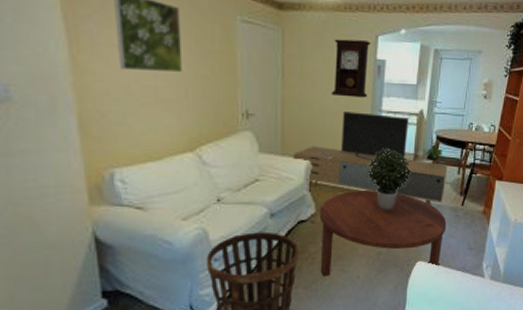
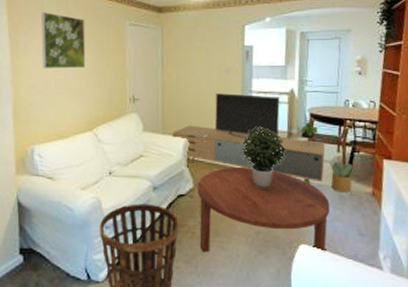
pendulum clock: present [331,39,372,98] -> none [204,31,239,81]
potted plant: none [450,182,470,212] -> present [331,161,353,193]

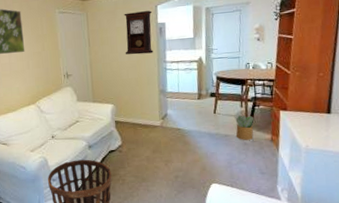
media console: present [172,93,326,184] -> none [101,64,231,135]
coffee table: present [197,167,330,253] -> none [124,125,236,195]
pendulum clock: none [204,31,239,81] -> present [124,10,154,55]
potted plant: present [240,127,287,189] -> none [158,91,198,142]

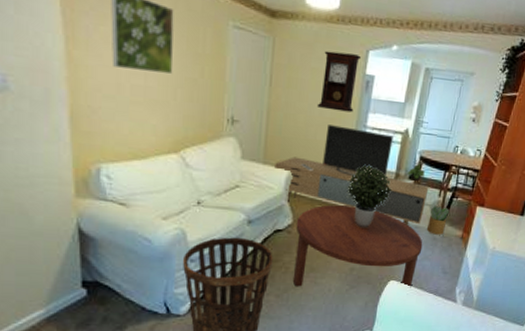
media console: none [101,64,231,135] -> present [274,125,429,225]
coffee table: none [124,125,236,195] -> present [293,205,423,288]
potted plant: none [158,91,198,142] -> present [346,165,393,229]

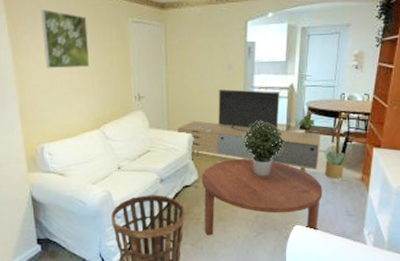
pendulum clock: present [316,51,362,113] -> none [207,27,242,77]

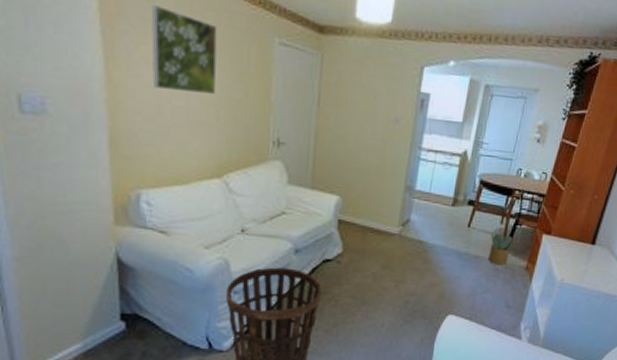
media console: present [177,89,321,172] -> none [323,147,490,255]
coffee table: present [201,159,323,236] -> none [344,232,484,324]
potted plant: present [242,121,286,178] -> none [399,190,450,258]

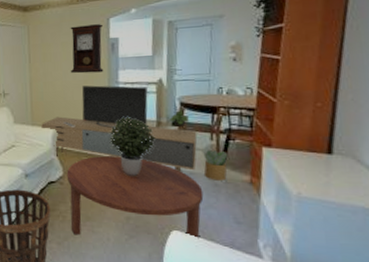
media console: none [323,147,490,255] -> present [41,85,197,172]
coffee table: none [344,232,484,324] -> present [66,156,204,240]
pendulum clock: none [368,67,416,133] -> present [70,24,104,74]
potted plant: none [399,190,450,258] -> present [108,117,157,177]

